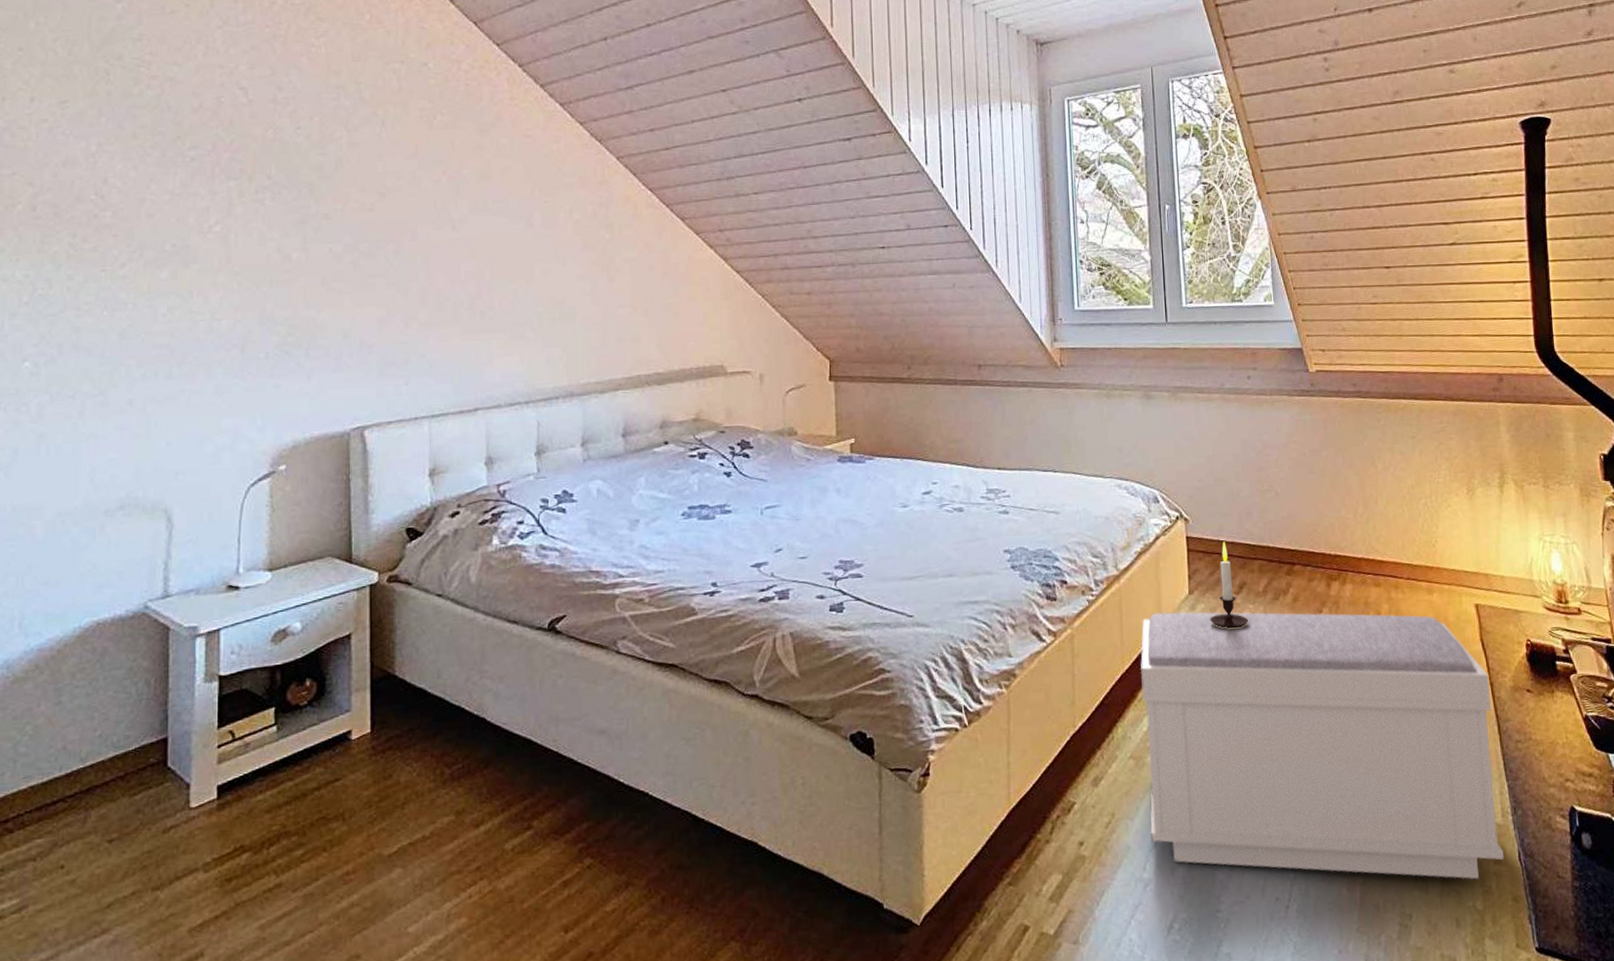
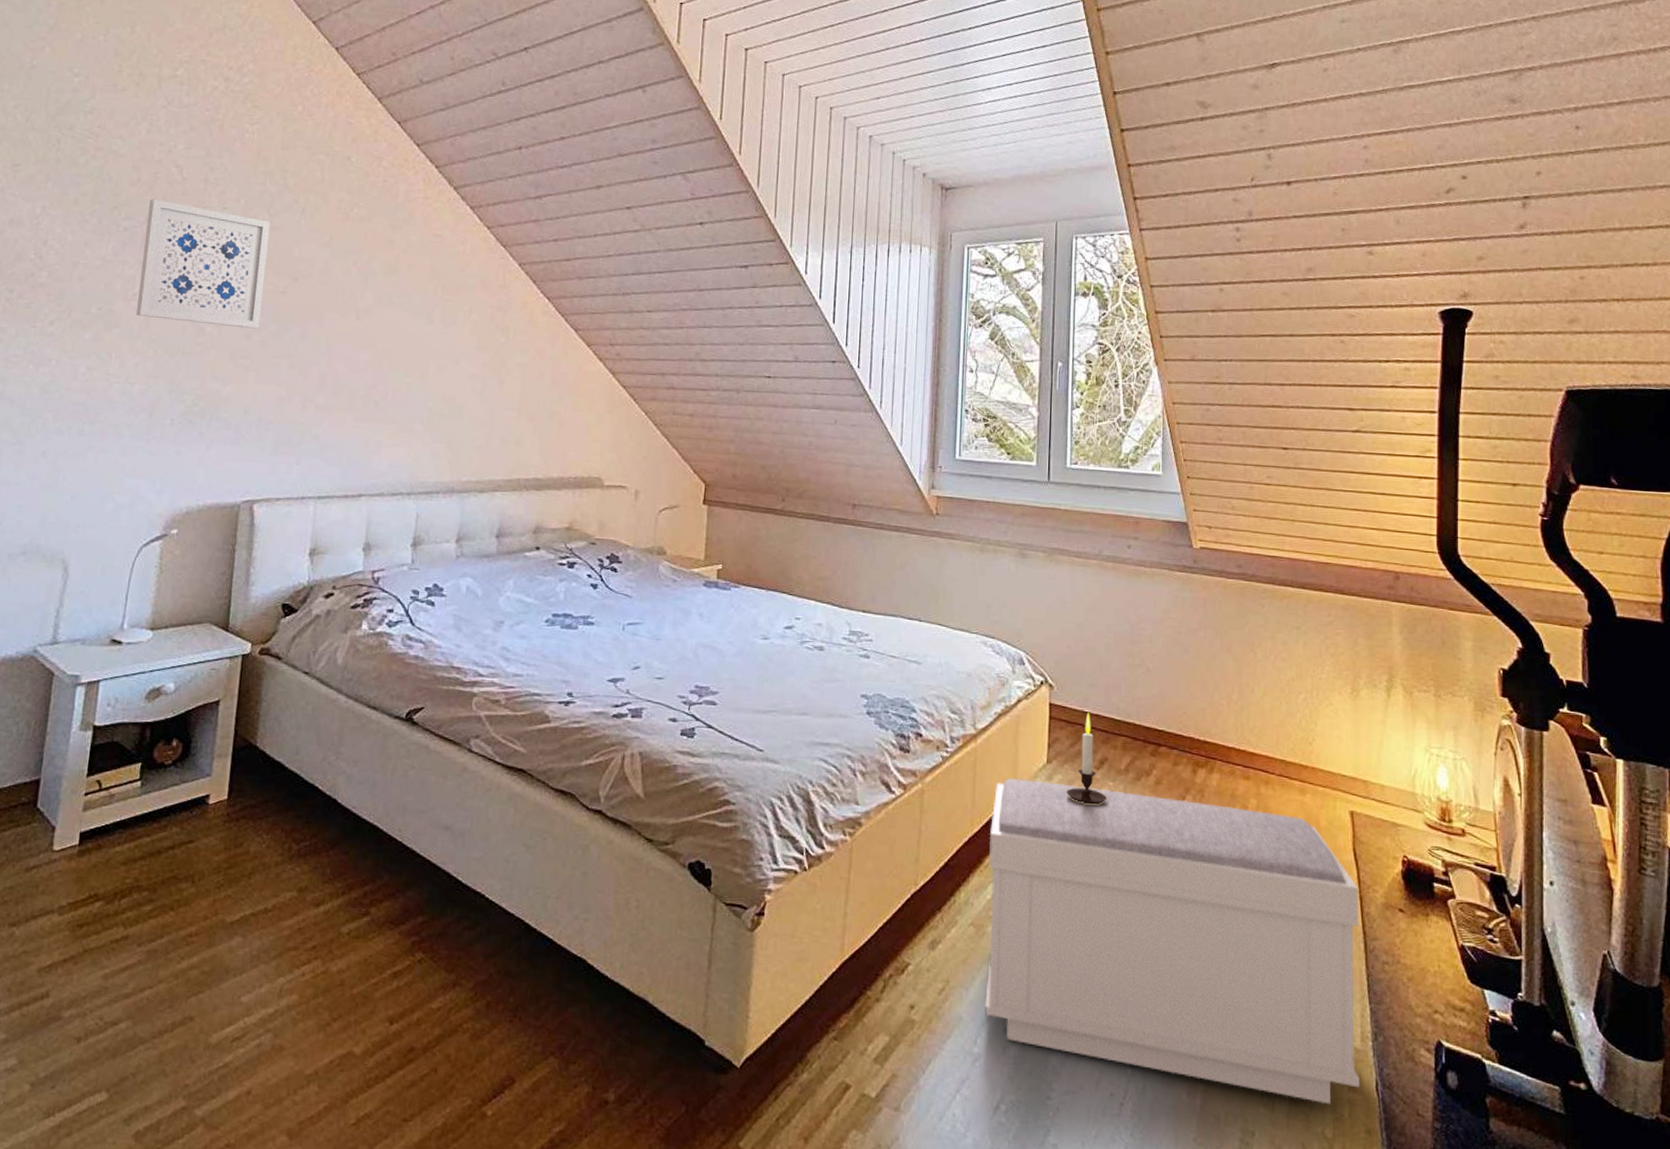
wall art: none [214,125,350,251] -> present [136,199,271,329]

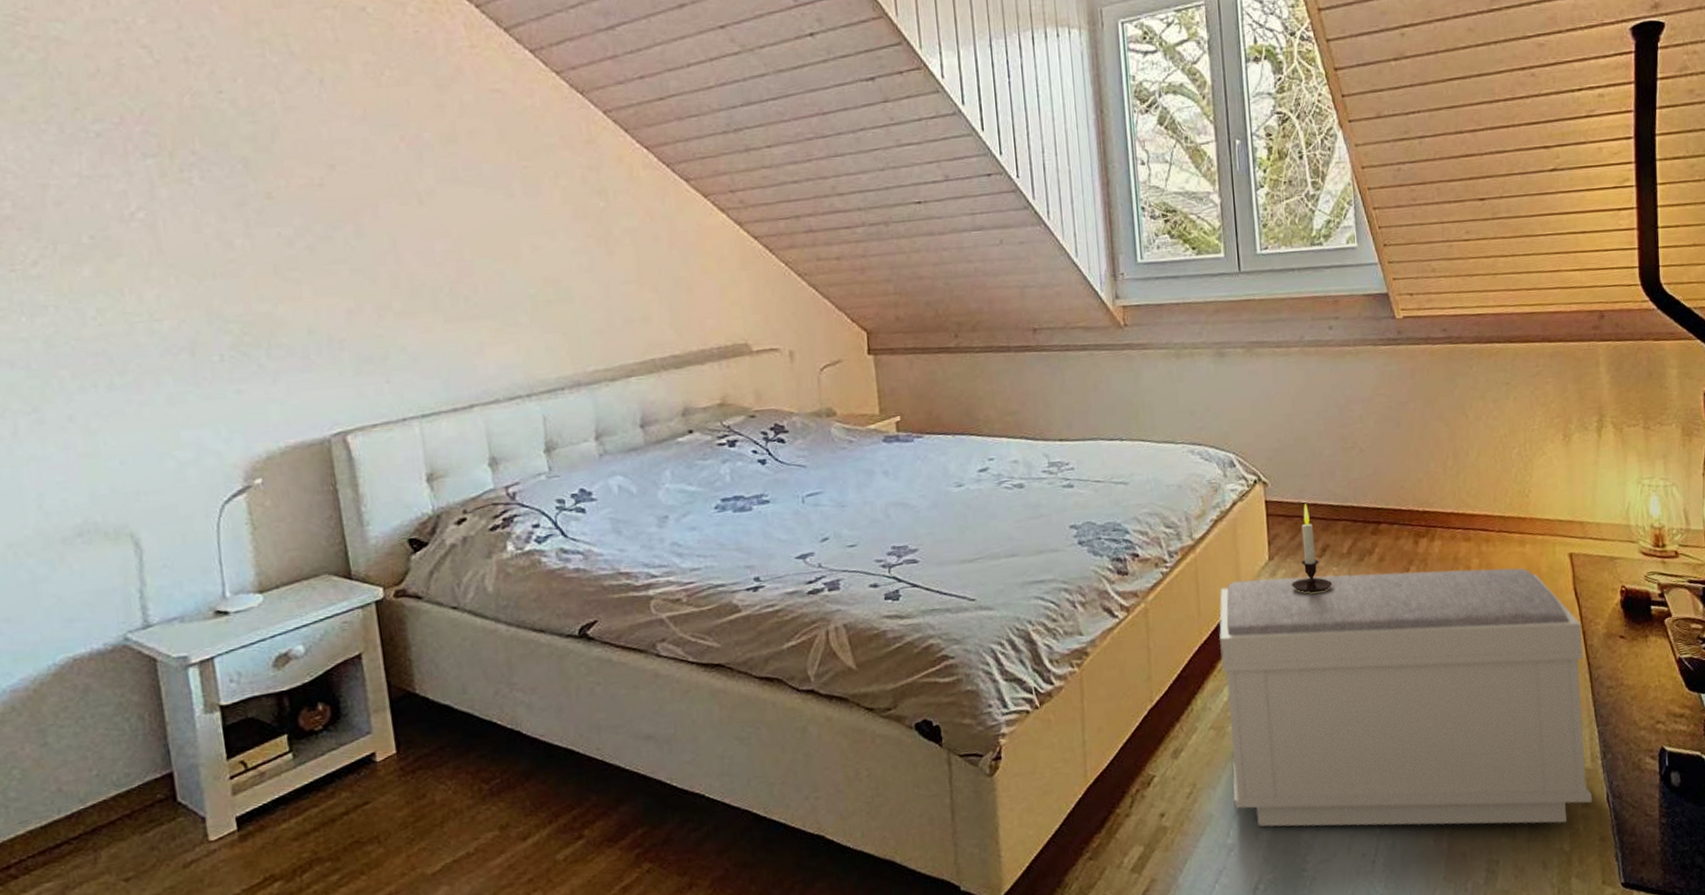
wall art: present [136,199,271,329] -> none [118,91,302,239]

